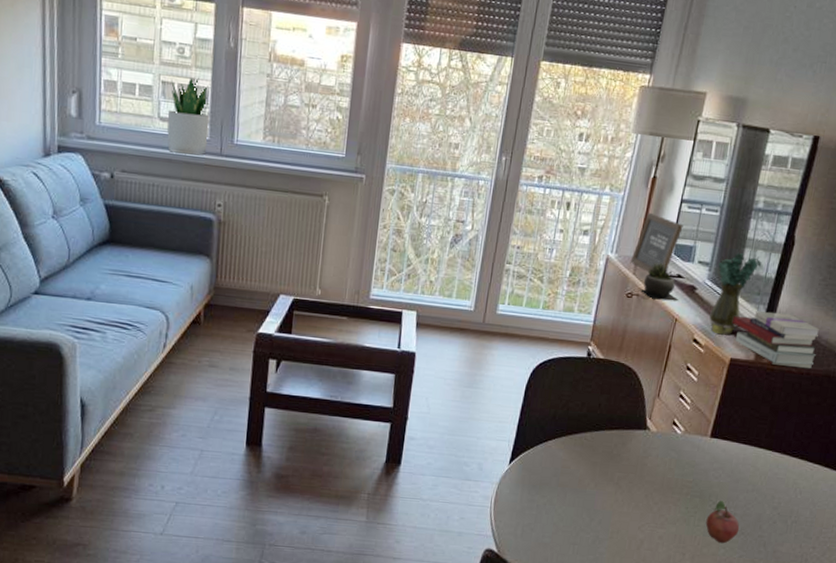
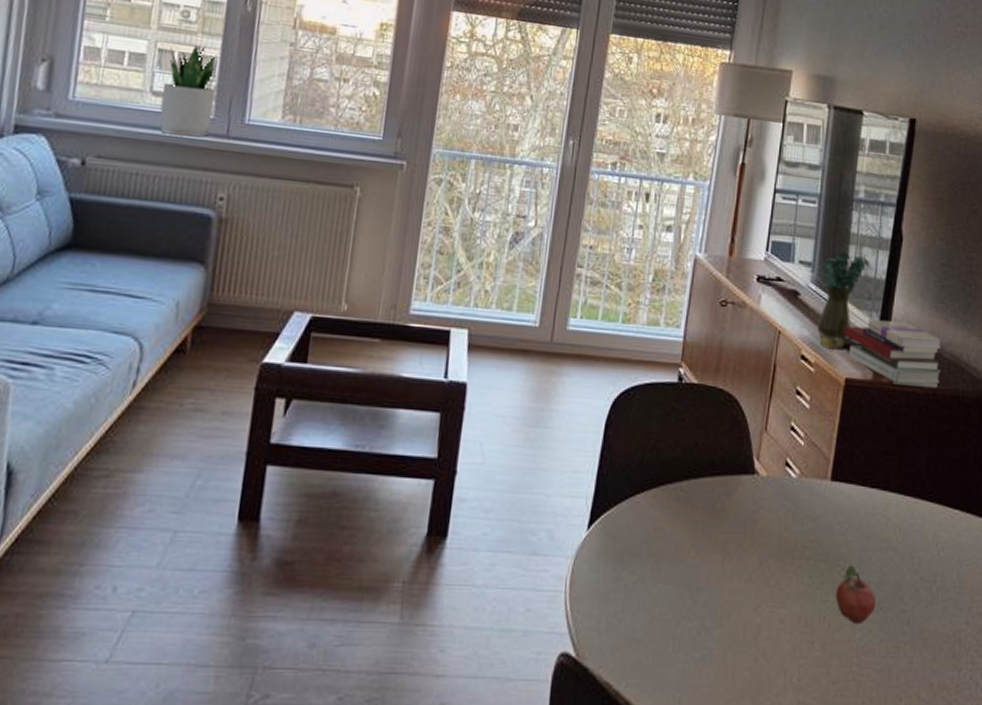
picture frame: present [630,212,683,272] -> none [722,204,779,275]
succulent plant: present [638,262,678,300] -> none [733,262,780,309]

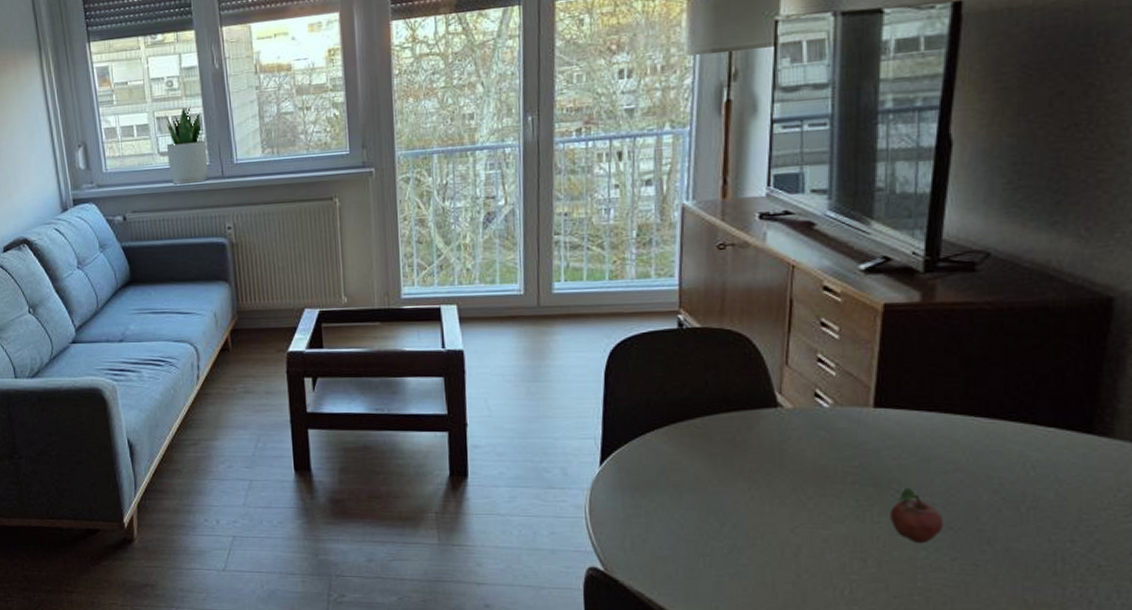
vase: present [817,246,869,350] -> none [840,165,906,276]
books: present [844,320,942,388] -> none [877,234,1019,304]

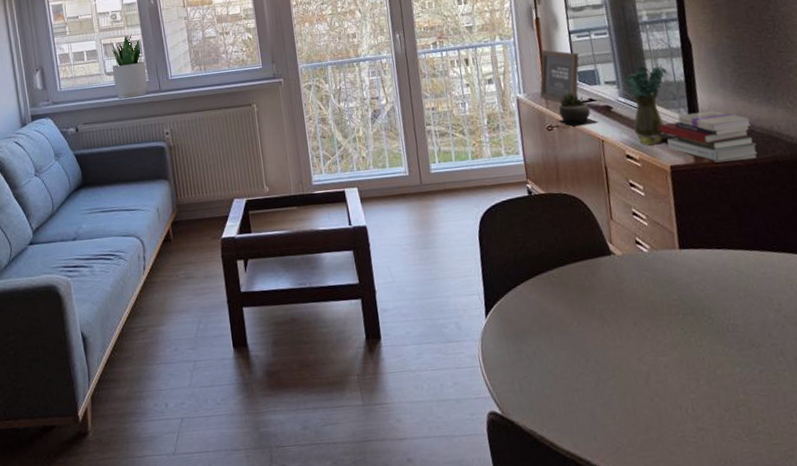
picture frame: none [715,143,780,215] -> present [540,49,579,103]
succulent plant: none [733,199,792,247] -> present [556,91,598,127]
vase: none [840,165,906,276] -> present [624,62,667,146]
books: none [877,234,1019,304] -> present [658,110,758,163]
fruit: present [890,488,944,544] -> none [707,313,748,361]

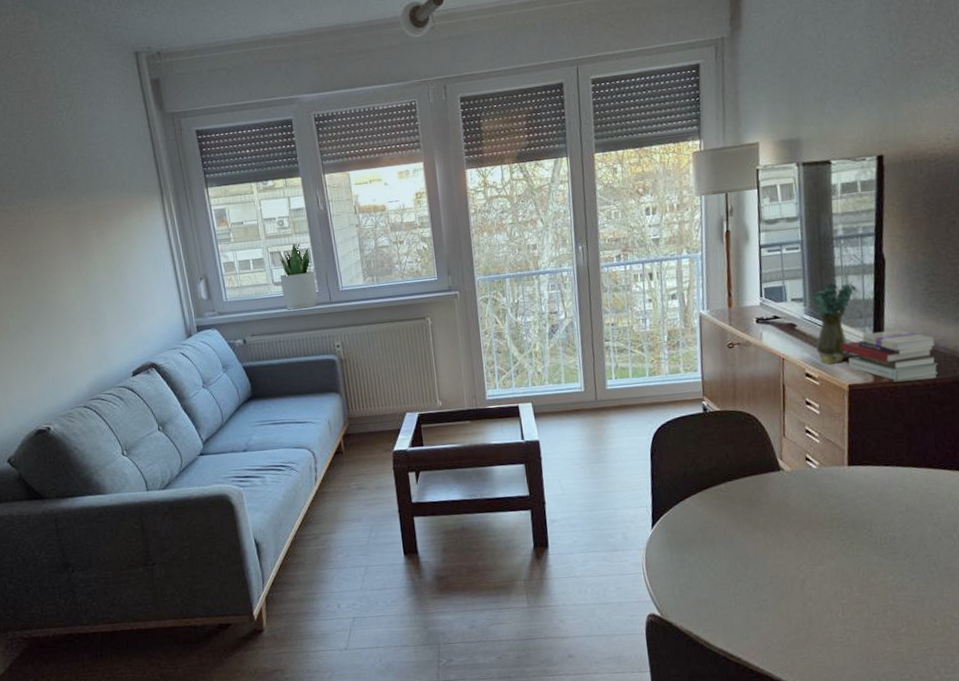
picture frame: present [540,49,579,103] -> none [723,264,768,320]
succulent plant: present [556,91,598,127] -> none [738,307,781,345]

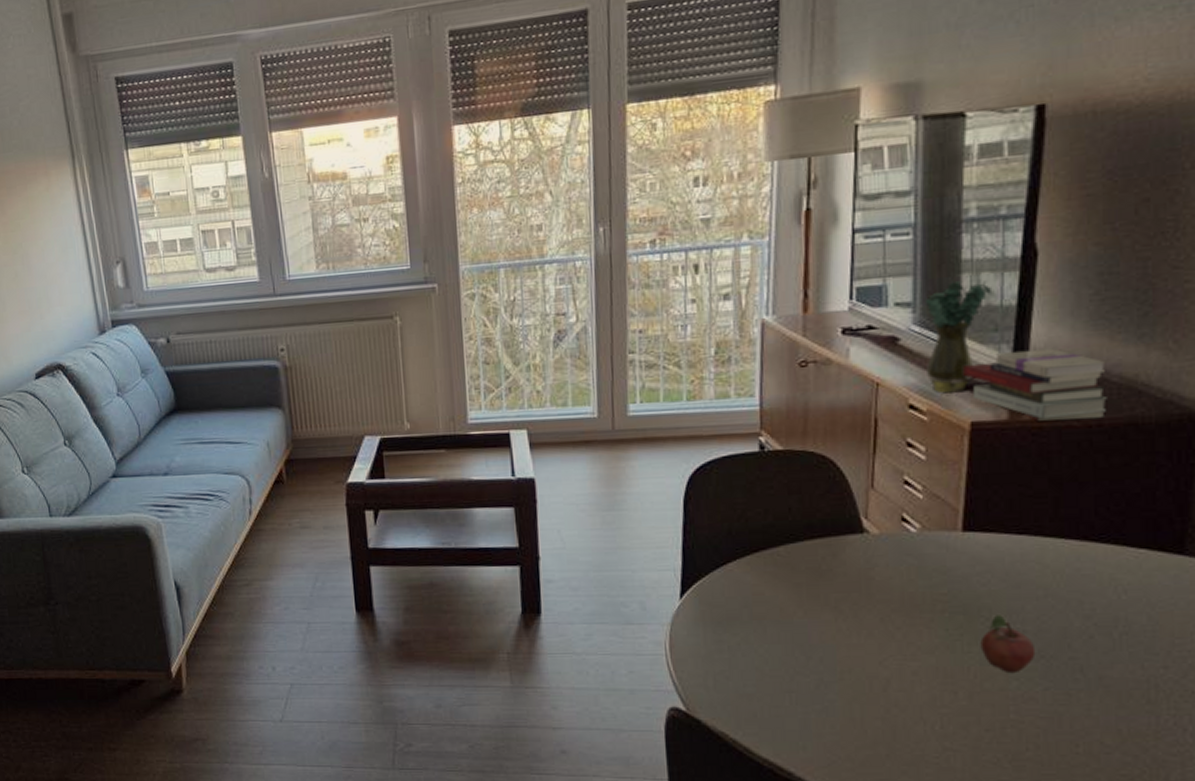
planter: present [278,242,319,310] -> none [211,218,260,303]
fruit: none [865,526,904,570] -> present [980,615,1036,674]

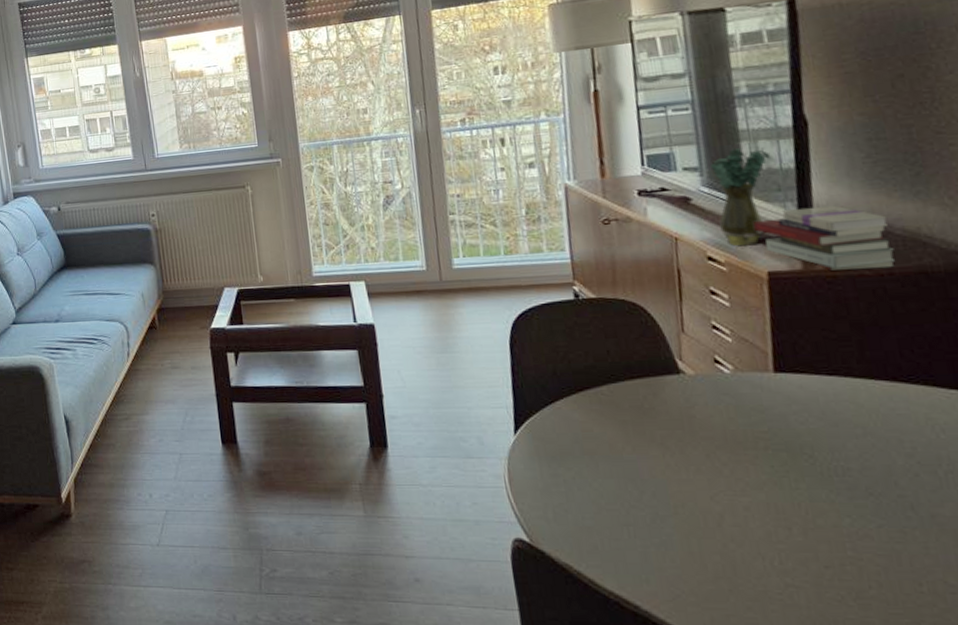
fruit: present [980,615,1036,674] -> none [806,452,864,511]

